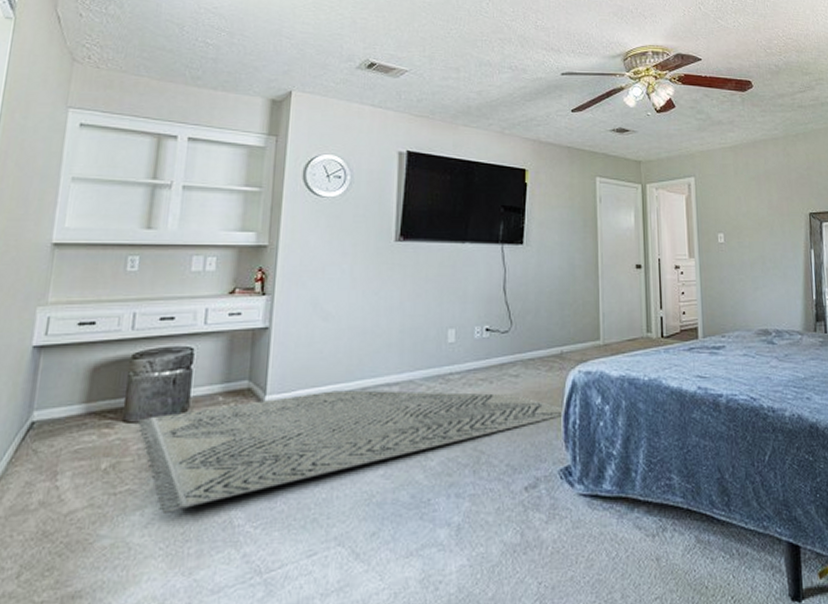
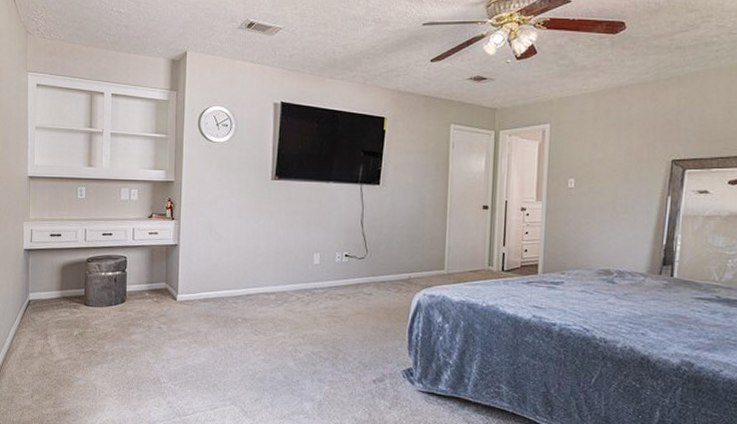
rug: present [138,390,564,515] -> none [95,294,409,370]

